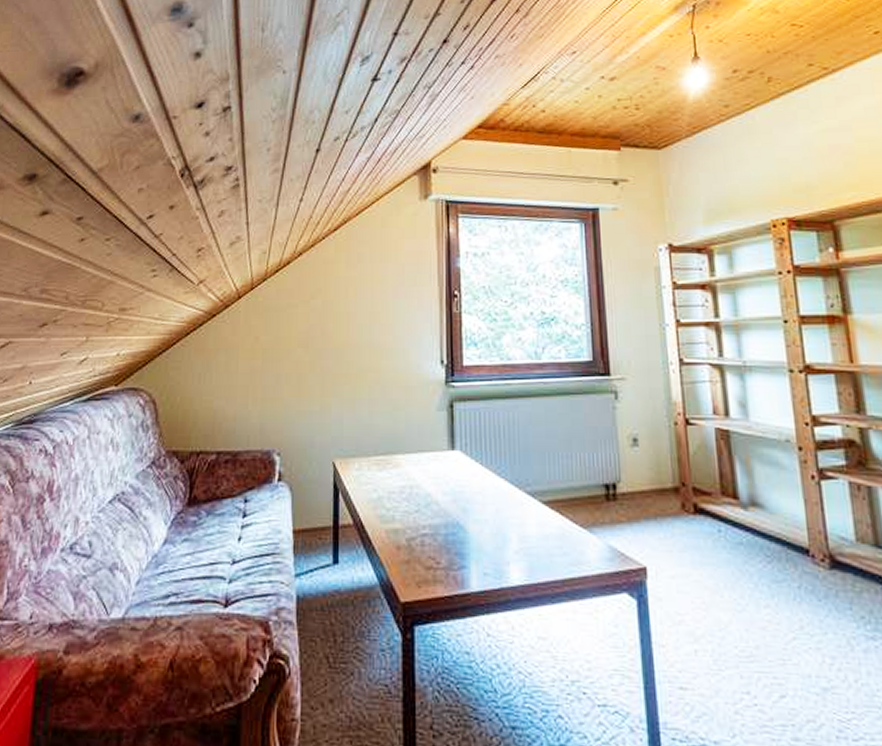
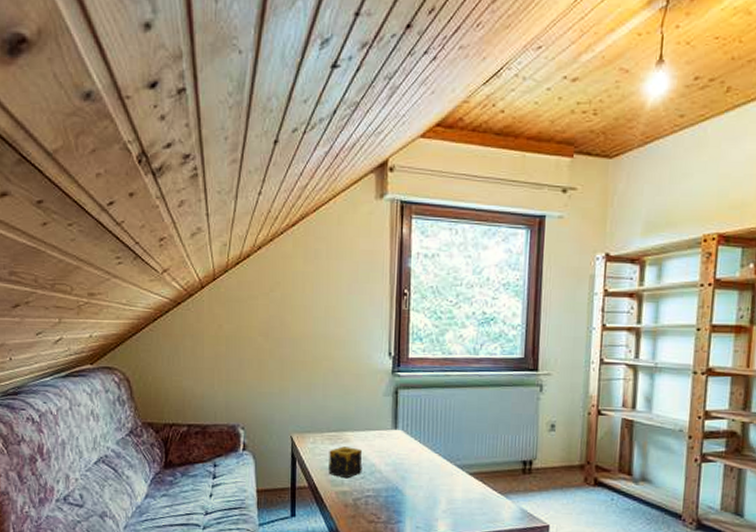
candle: none [377,473,416,513] -> present [328,446,363,479]

